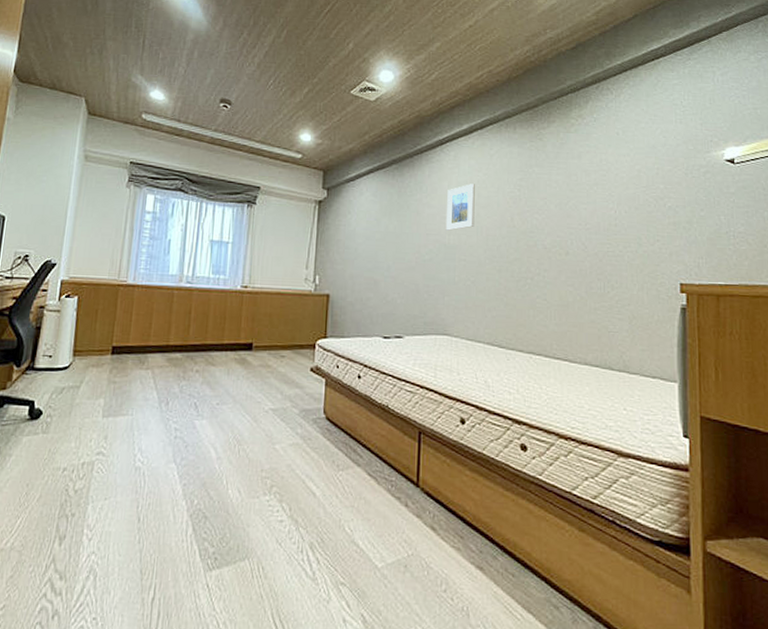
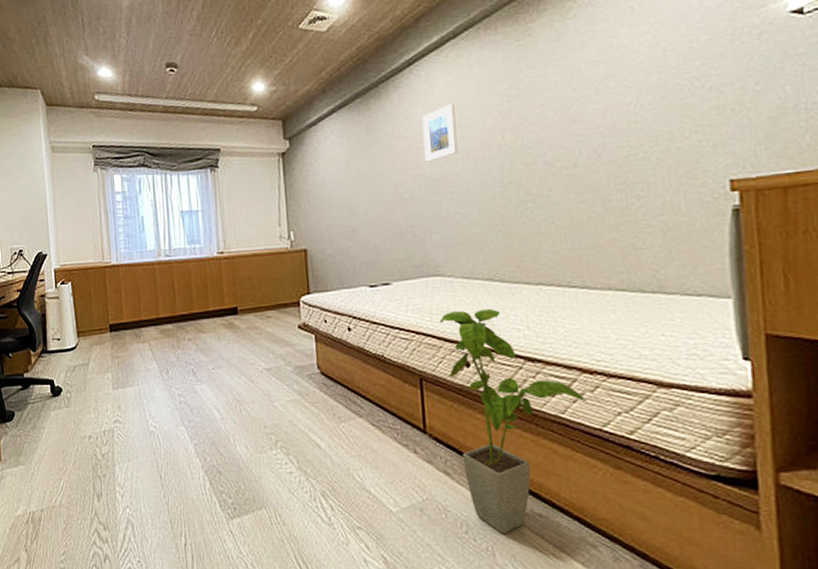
house plant: none [443,370,561,594] -> present [440,308,587,534]

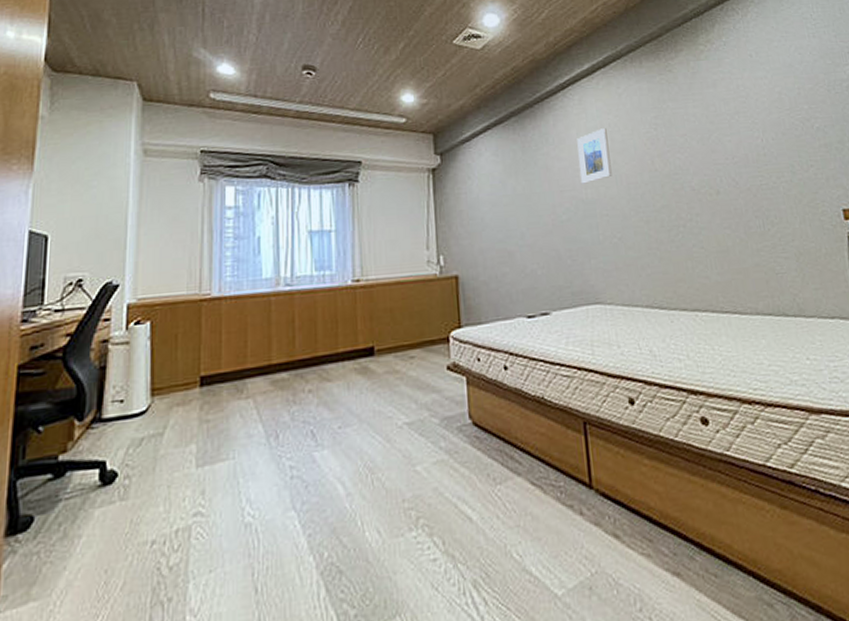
house plant: present [440,308,587,534] -> none [602,337,749,606]

